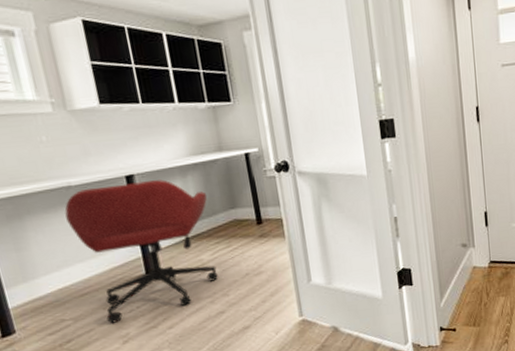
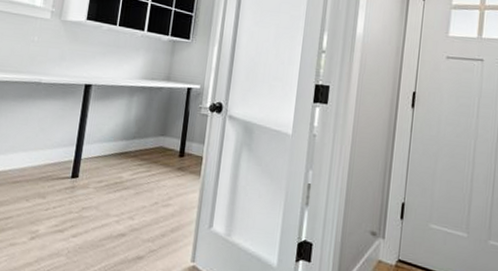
office chair: present [64,180,218,323] -> none [25,88,144,219]

